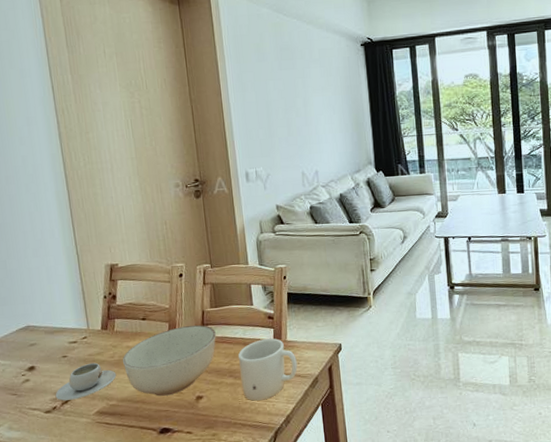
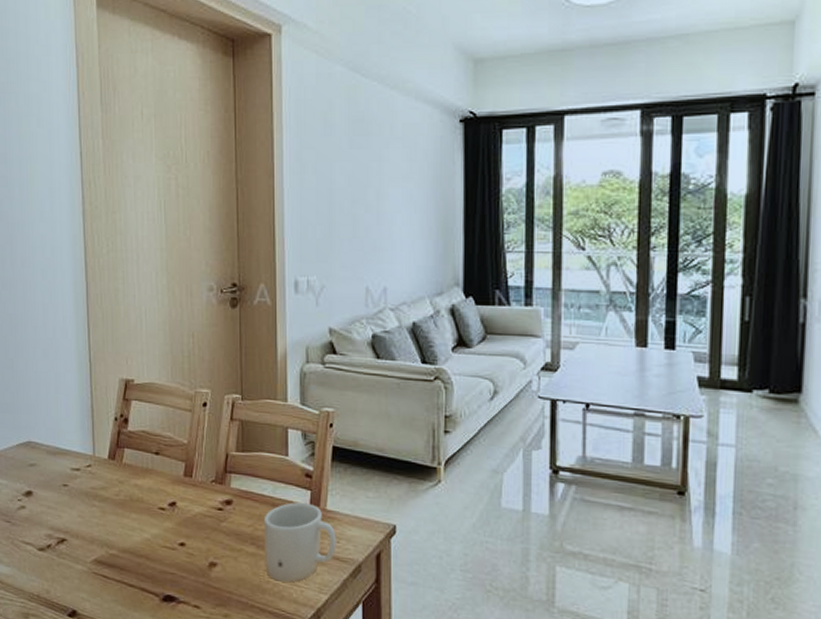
teacup: present [55,362,117,401] -> none [51,498,120,540]
bowl: present [122,324,217,396] -> none [128,469,241,555]

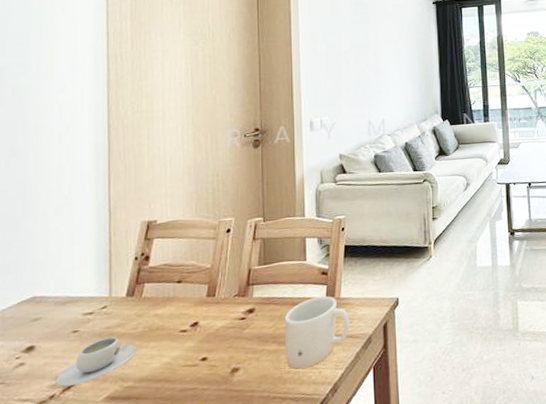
teacup: none [51,498,120,540] -> present [55,336,138,387]

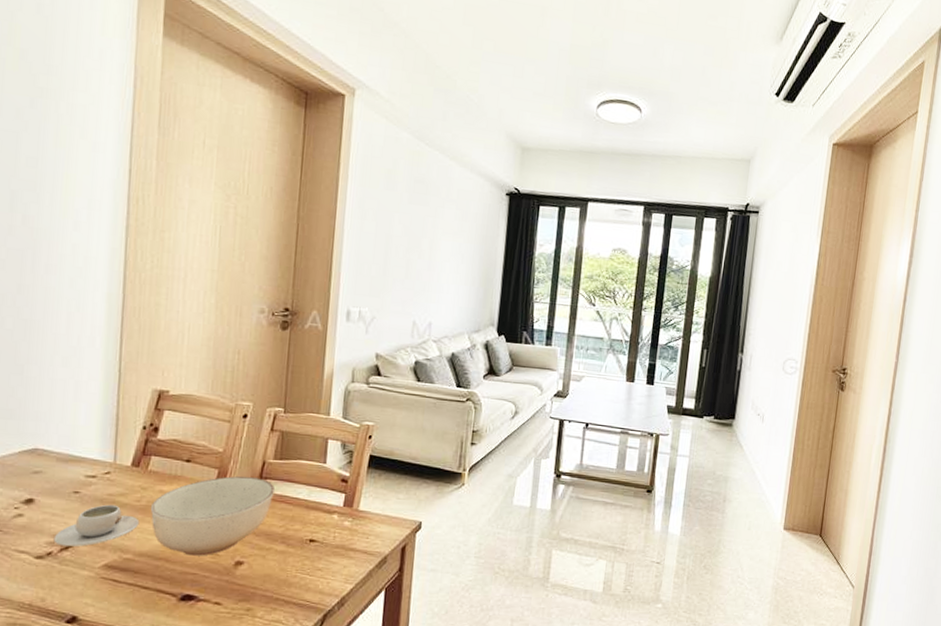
bowl: none [147,285,263,372] -> present [150,476,276,556]
mug: present [284,296,350,369] -> none [293,504,366,576]

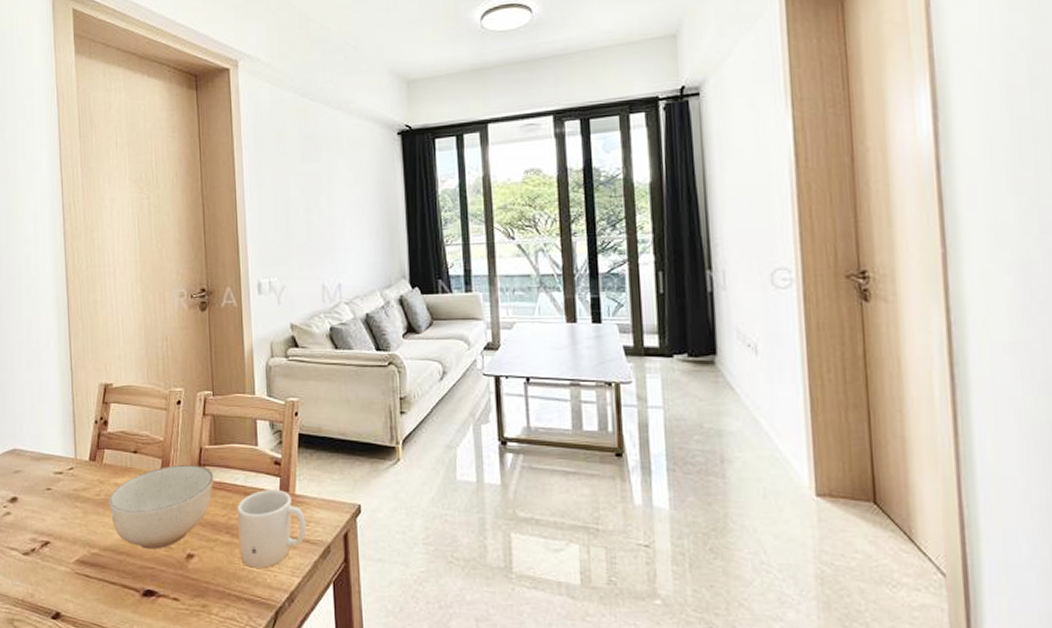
teacup: present [53,504,140,547] -> none [35,499,101,542]
mug: none [293,504,366,576] -> present [237,489,306,568]

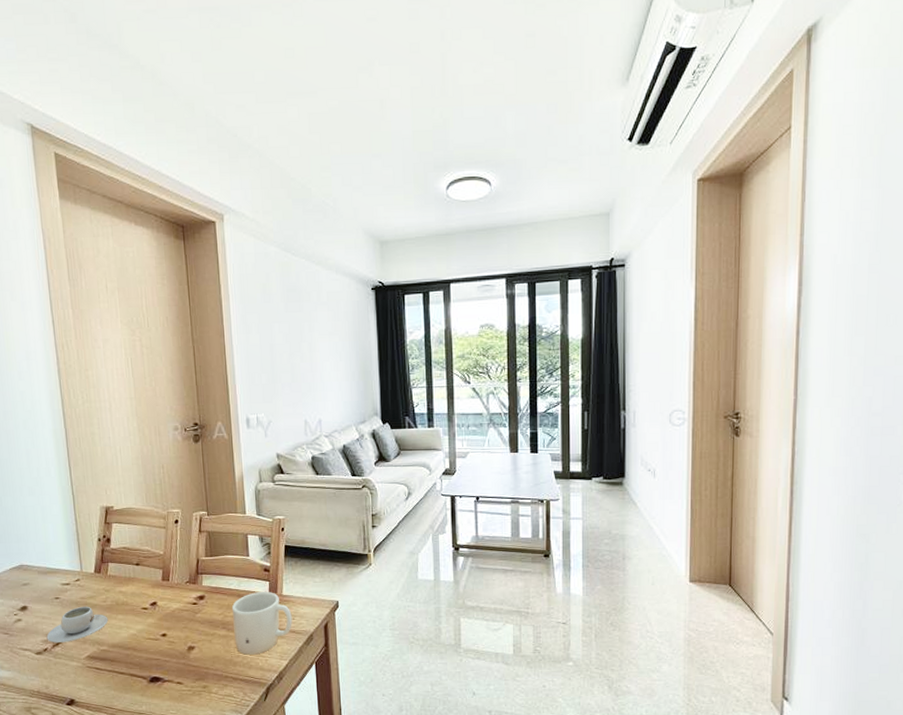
teacup: none [35,499,101,542] -> present [46,606,109,643]
bowl: present [108,464,214,549] -> none [114,573,211,644]

